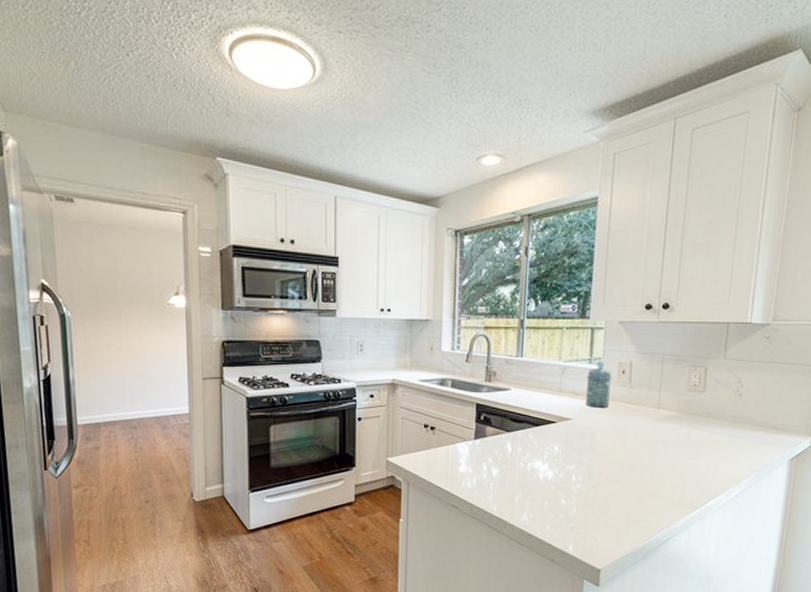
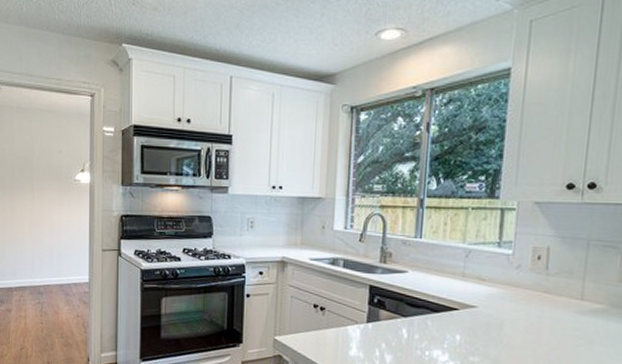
canister: present [586,362,612,408] -> none [493,245,525,297]

